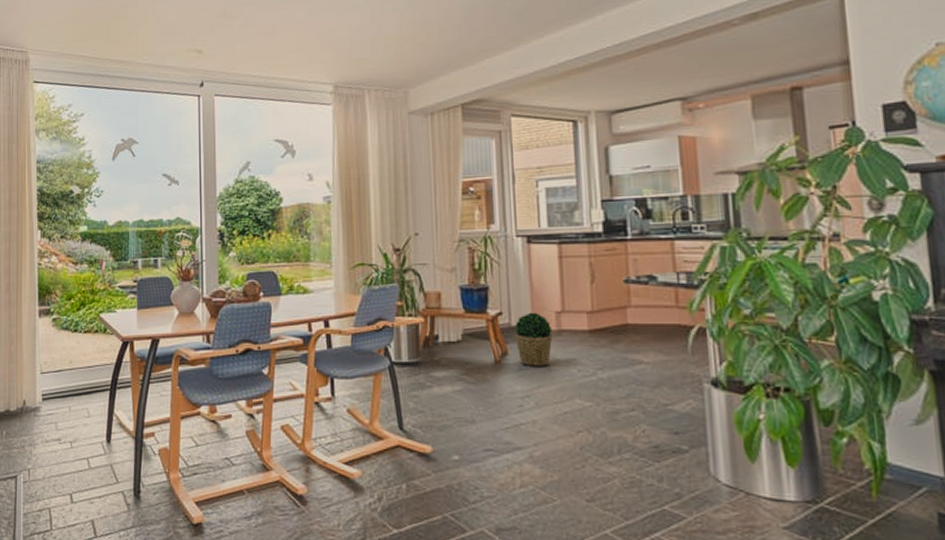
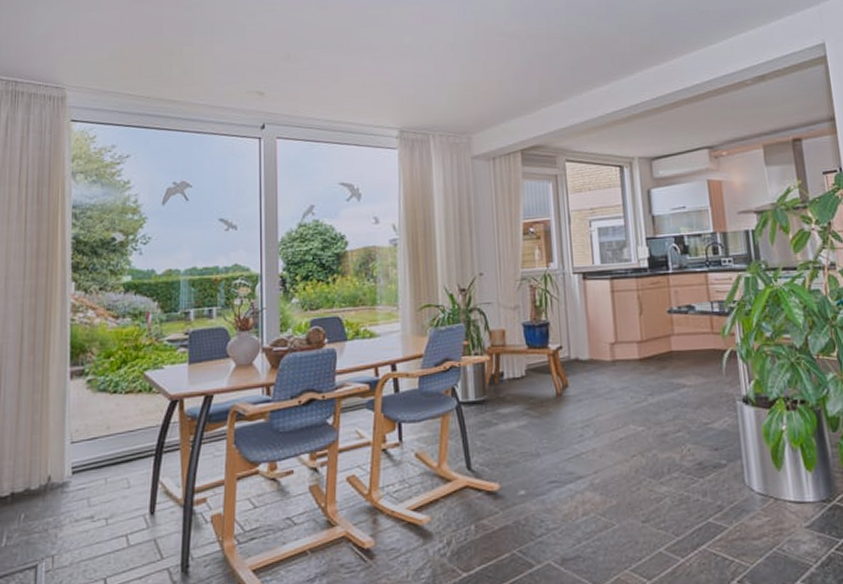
potted plant: present [515,312,553,366] -> none [574,344,608,397]

